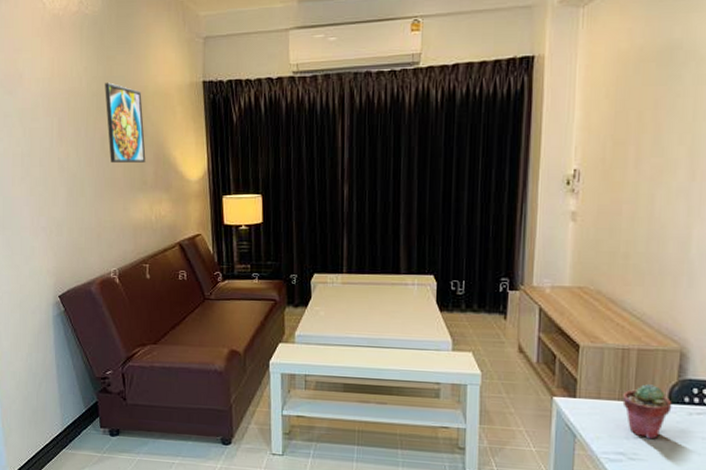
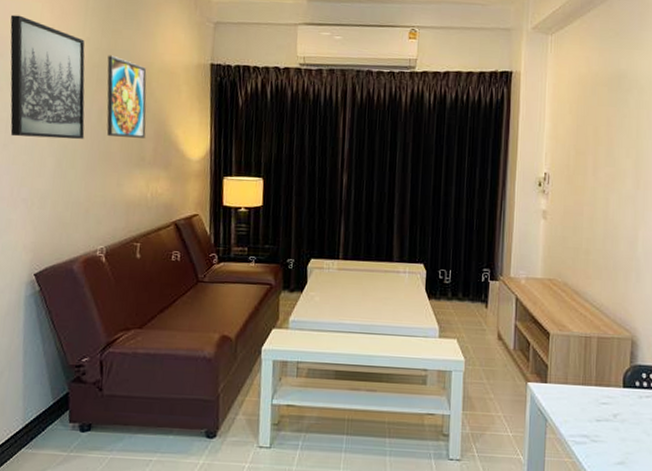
wall art: none [14,52,90,170] -> present [10,15,85,140]
potted succulent: present [622,384,672,440] -> none [586,370,626,422]

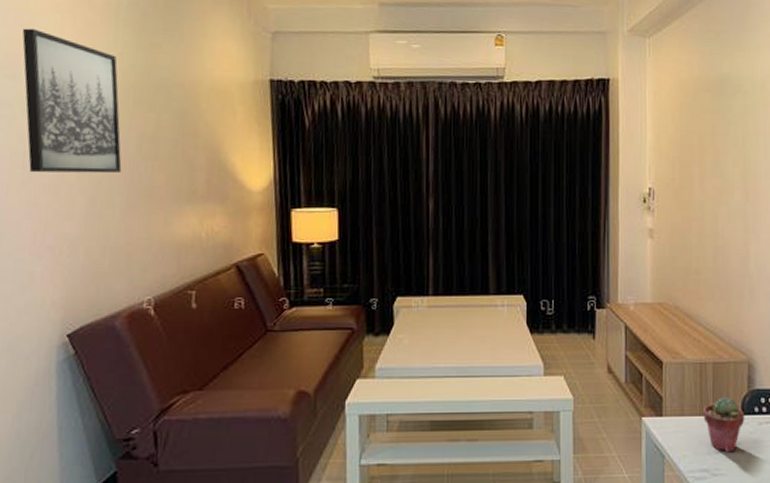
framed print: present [106,55,147,138] -> none [145,73,197,169]
potted succulent: none [586,370,626,422] -> present [703,397,745,453]

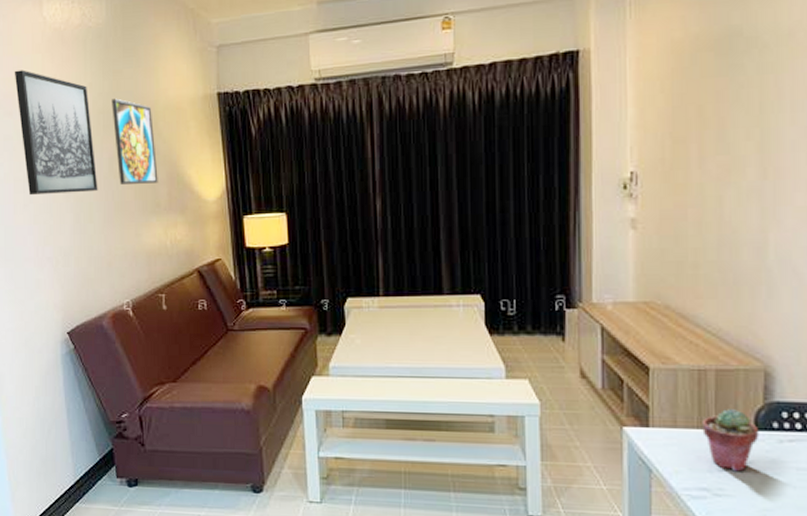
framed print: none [145,73,197,169] -> present [111,98,158,184]

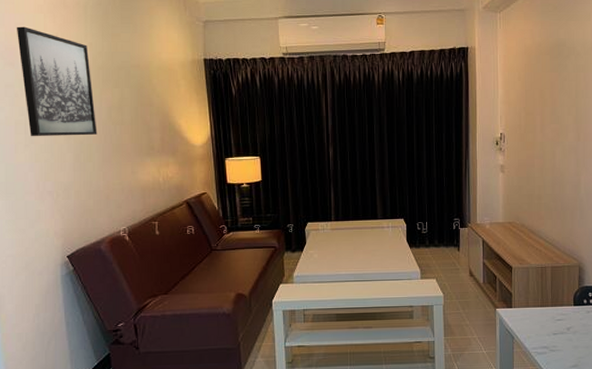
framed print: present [111,98,158,184] -> none [110,57,152,130]
potted succulent: present [702,409,759,472] -> none [544,293,576,334]

